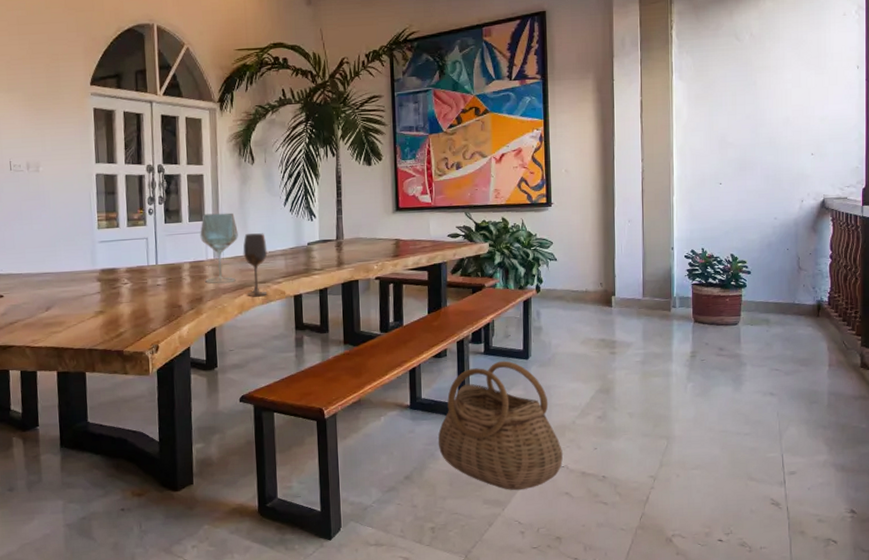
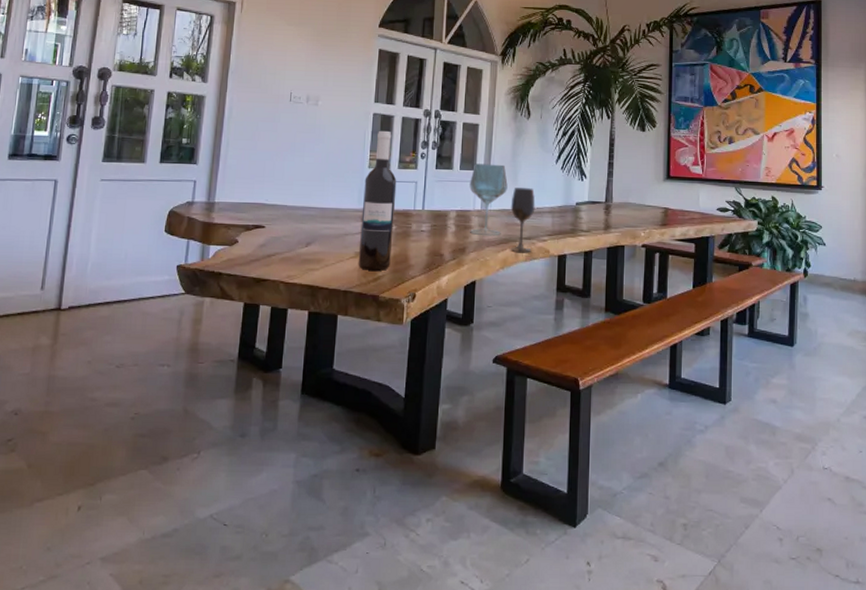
wine bottle: none [95,190,131,328] -> present [358,130,397,271]
basket: present [438,360,563,491] -> none [695,345,826,491]

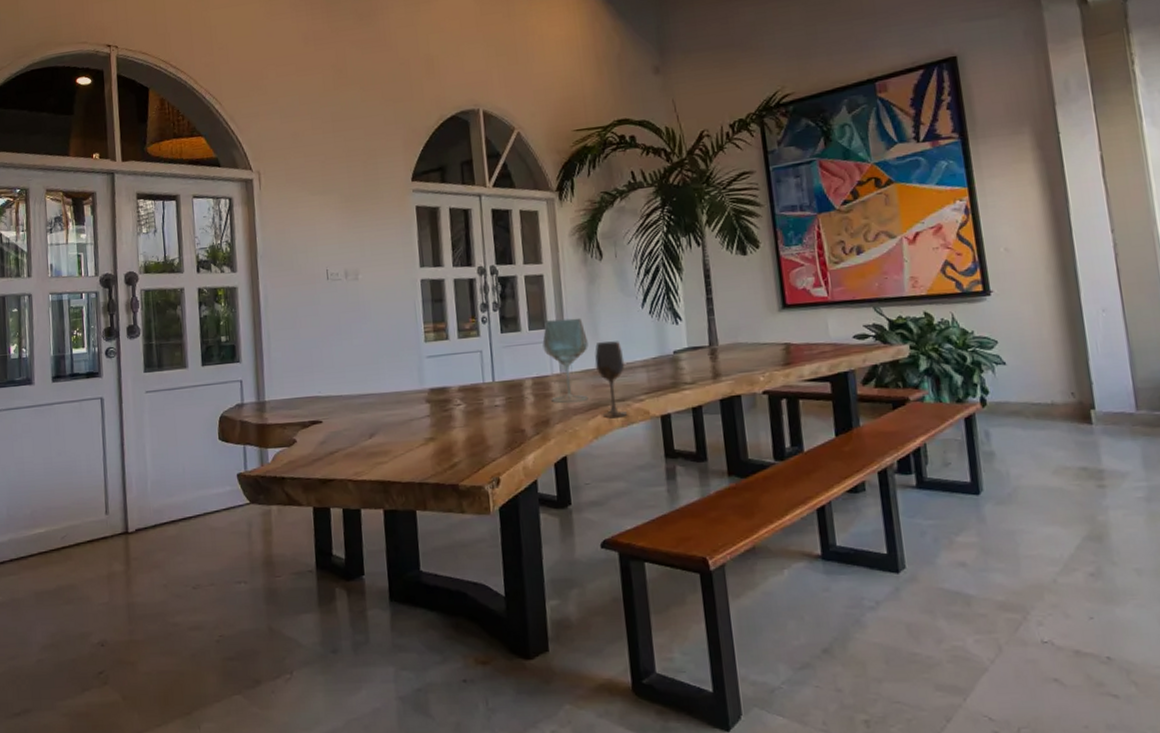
wine bottle: present [358,130,397,271] -> none [422,297,466,458]

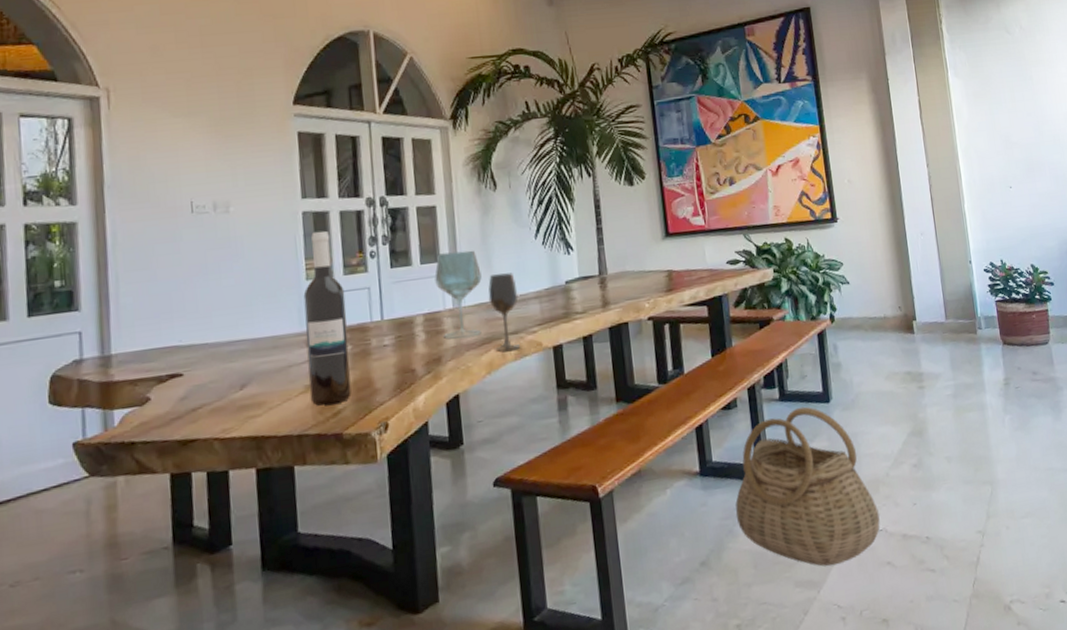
wine bottle: none [422,297,466,458] -> present [303,230,352,406]
basket: none [863,496,1045,674] -> present [735,406,880,567]

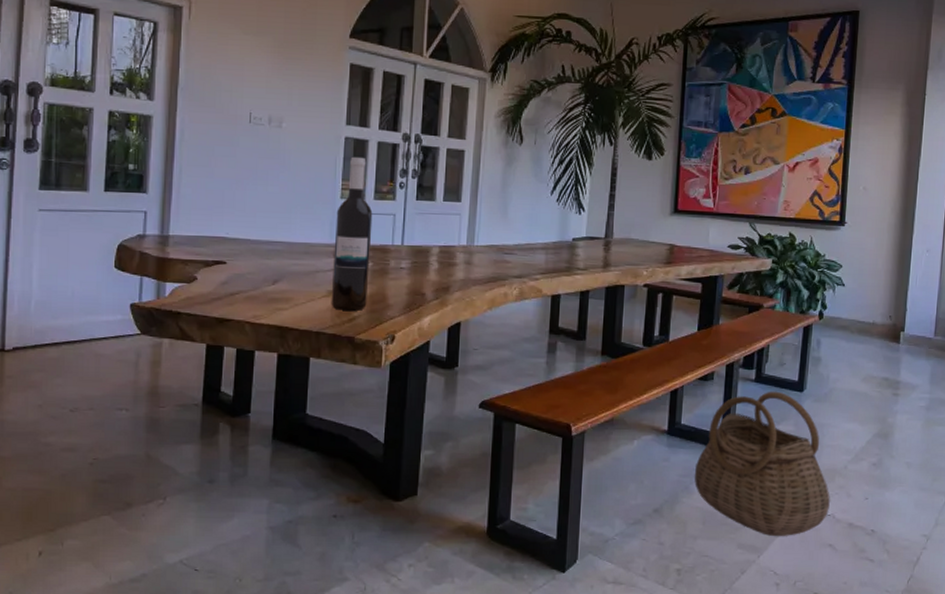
wine glass: present [434,250,482,340] -> none [454,194,497,275]
wine glass: present [488,272,521,352] -> none [497,221,528,292]

